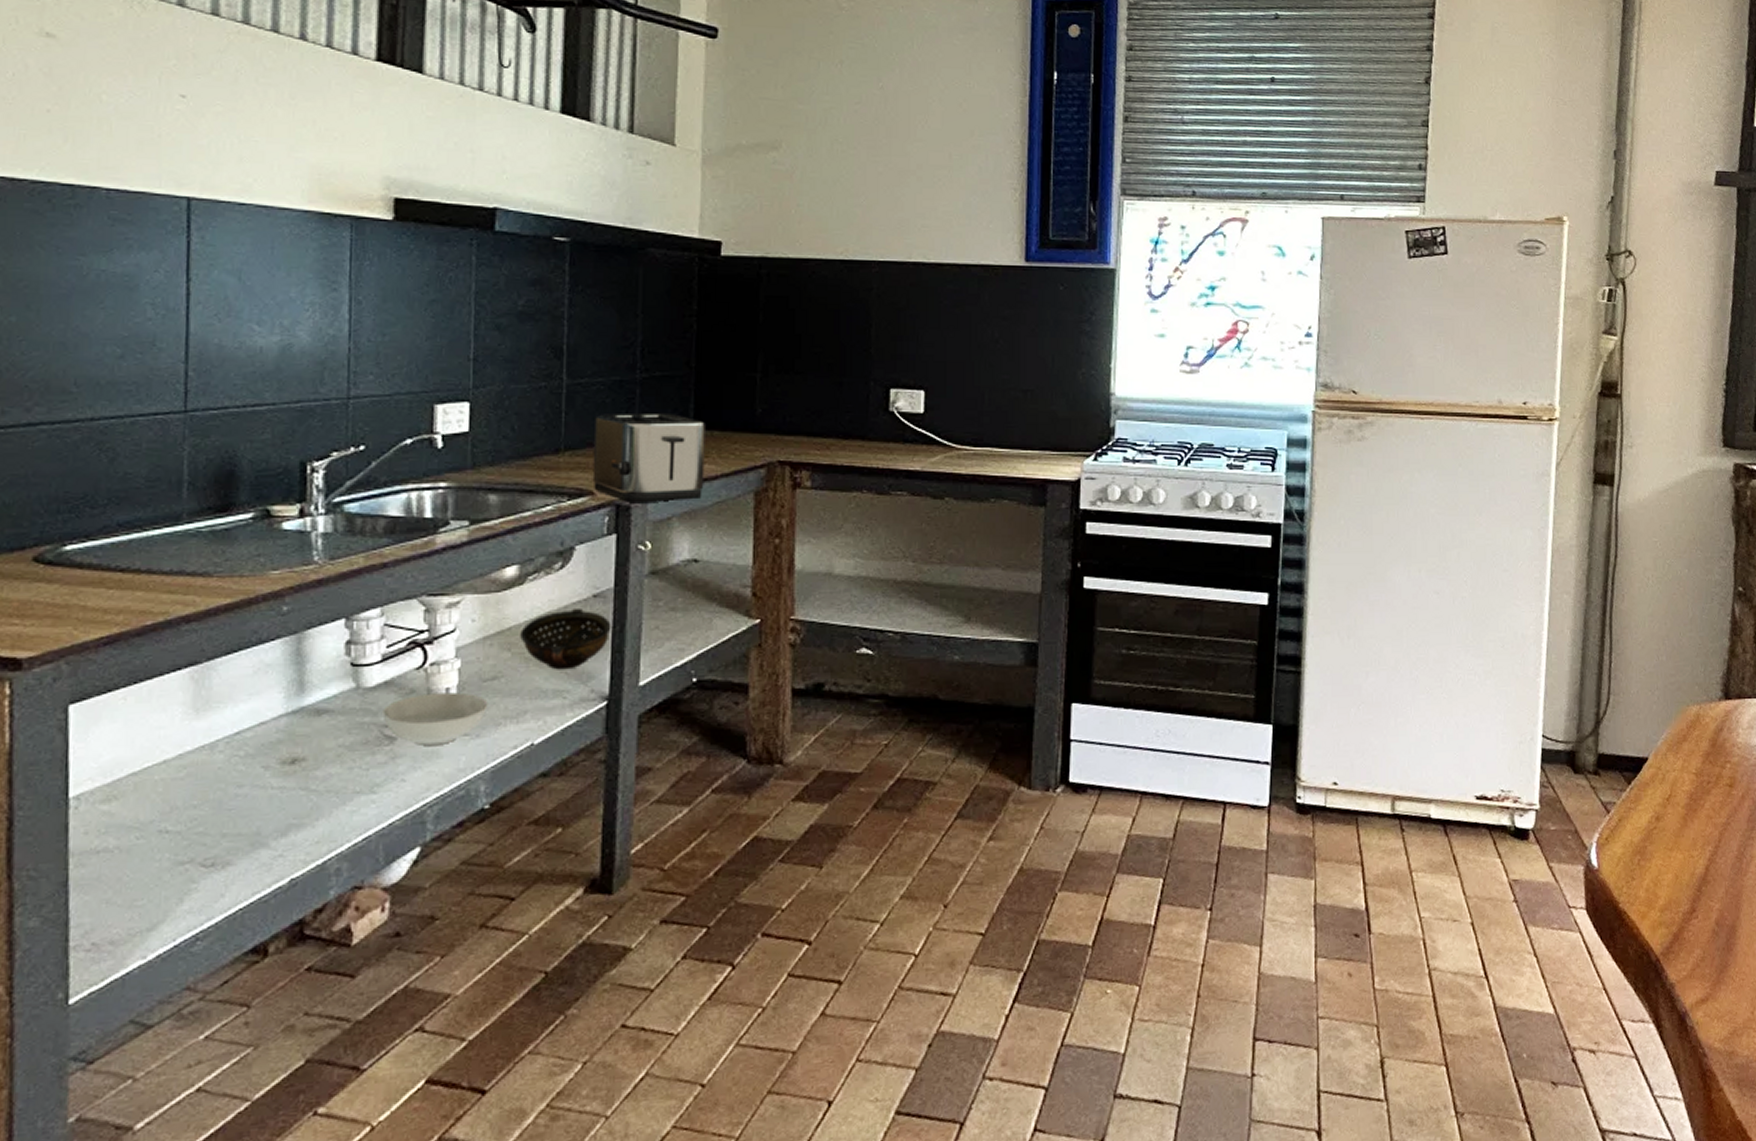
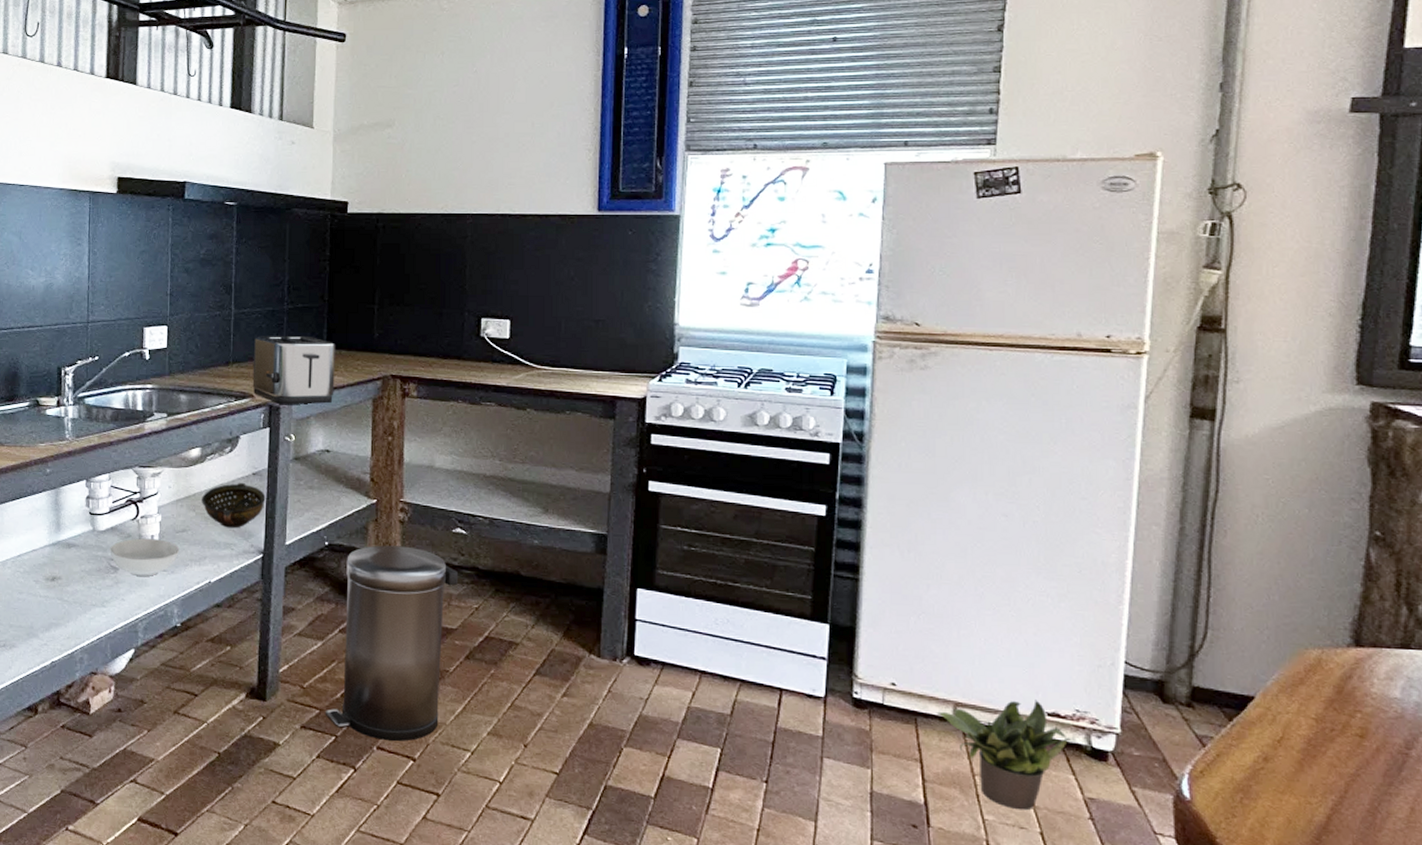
pedal bin: none [693,675,863,924] -> present [325,545,458,741]
potted plant: none [1375,784,1497,902] -> present [936,700,1071,810]

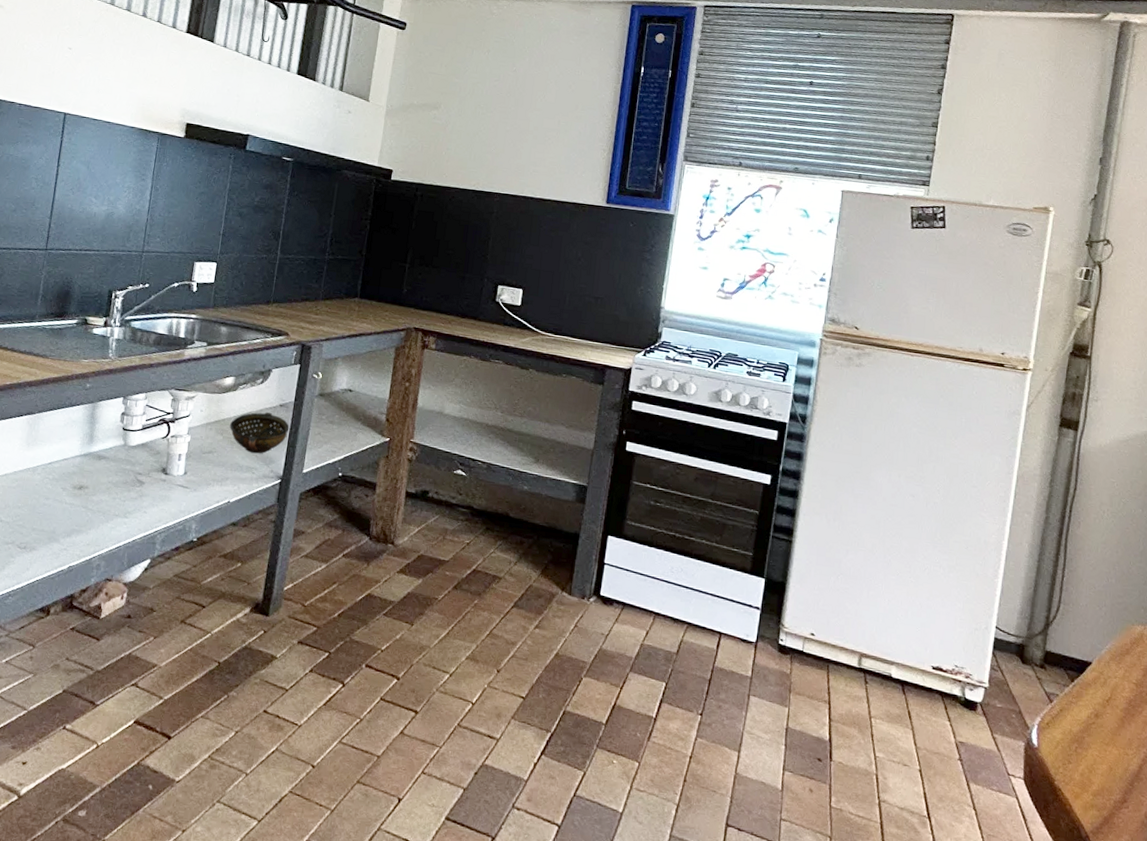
bowl: present [110,538,180,576] -> none [138,455,205,492]
toaster: present [252,335,335,405] -> none [288,280,368,348]
pedal bin: present [325,545,458,741] -> none [321,479,455,661]
potted plant: present [936,700,1071,810] -> none [844,655,949,750]

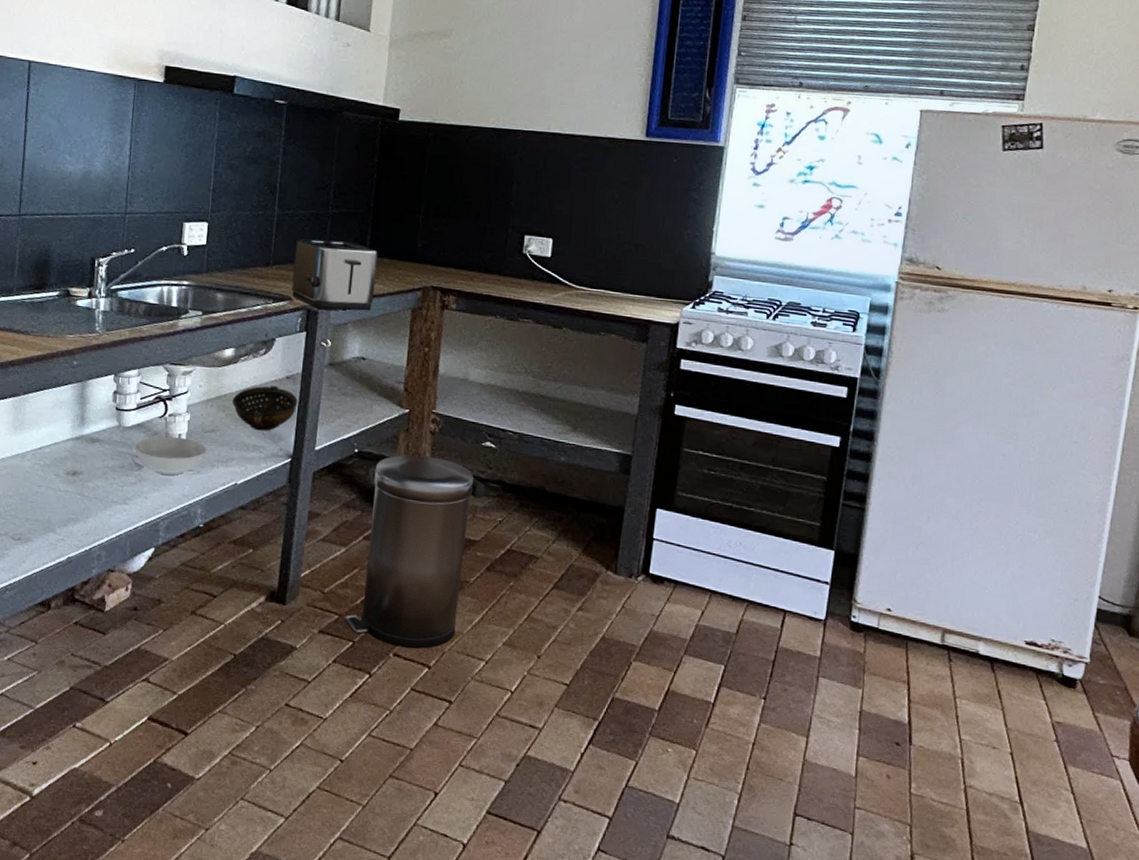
bowl: none [138,455,205,492] -> present [135,436,207,476]
toaster: none [288,280,368,348] -> present [291,238,378,312]
pedal bin: none [321,479,455,661] -> present [343,454,484,649]

